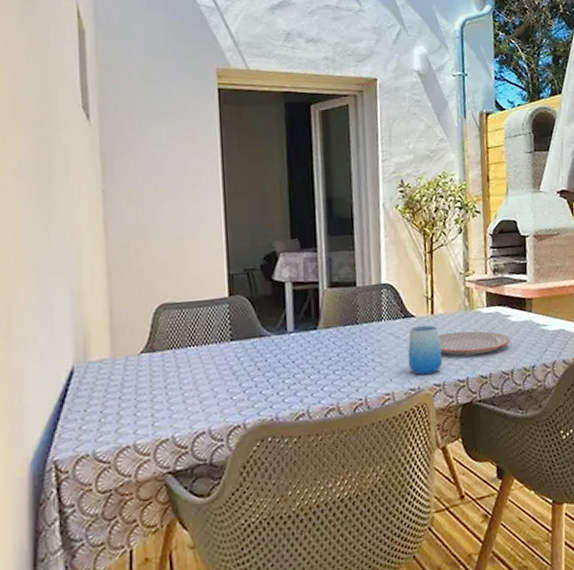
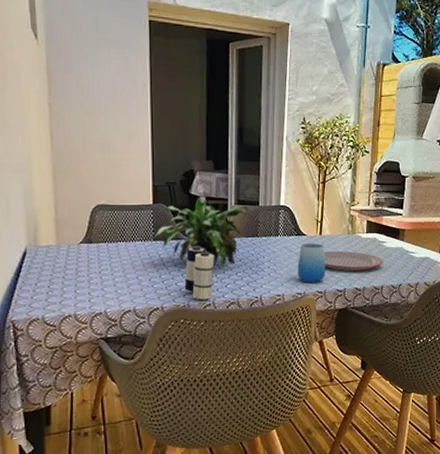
potted plant: none [230,282,344,366] -> present [153,197,249,268]
candle: none [251,342,307,410] -> present [169,246,214,300]

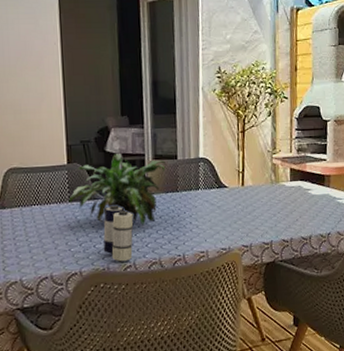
cup: present [297,244,326,283] -> none [220,195,251,238]
plate: present [324,251,383,271] -> none [248,201,310,222]

